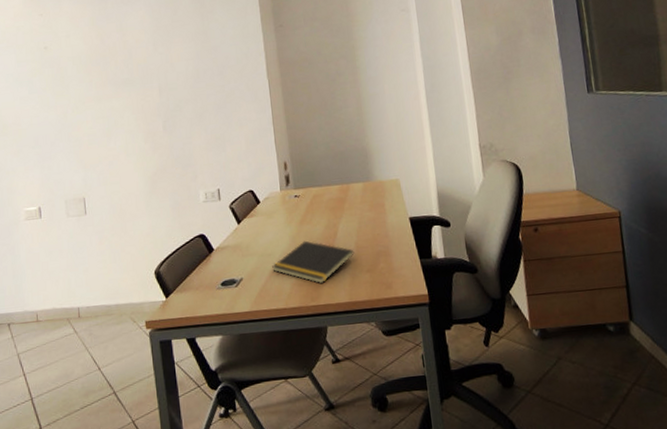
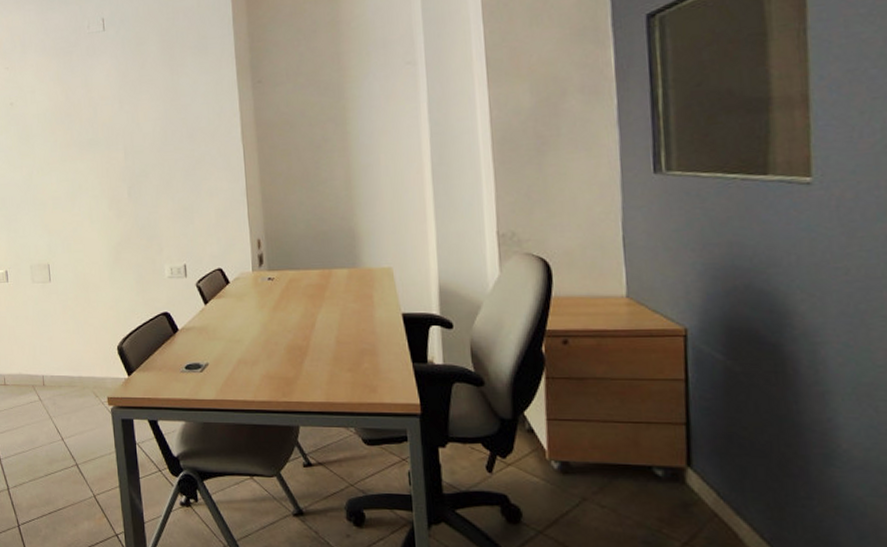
notepad: present [272,240,354,284] -> none [240,329,334,379]

